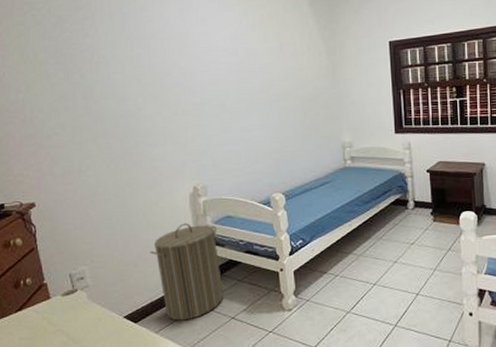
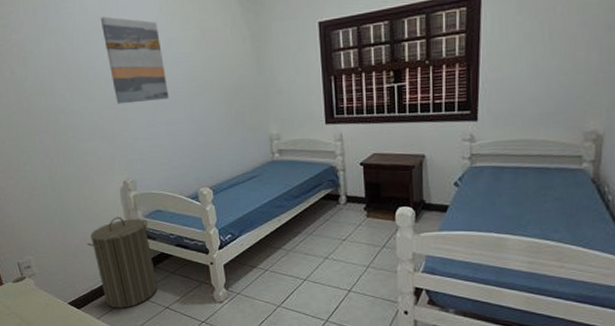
wall art: none [179,27,245,110] -> present [100,16,169,104]

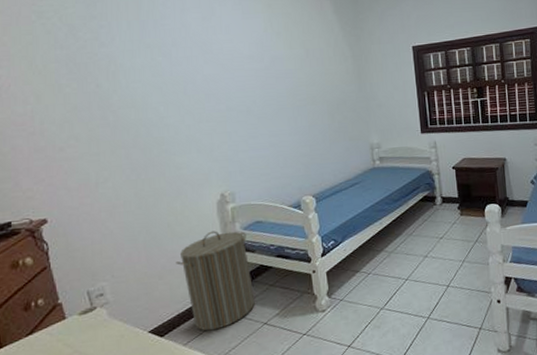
wall art: present [100,16,169,104] -> none [202,34,272,117]

